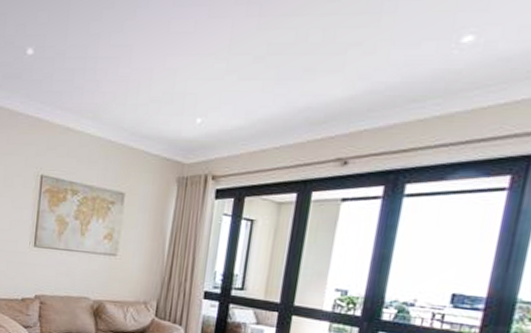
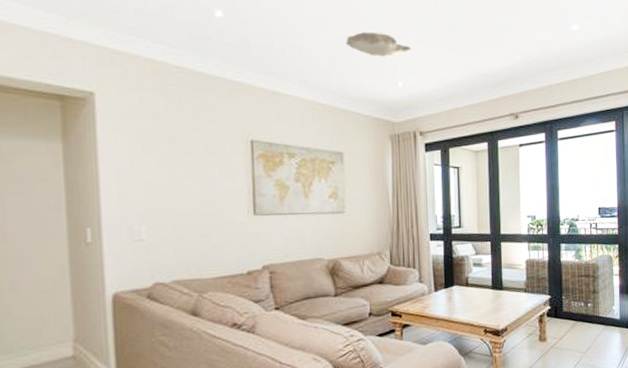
ceiling light: none [145,62,219,89] -> present [346,32,411,57]

